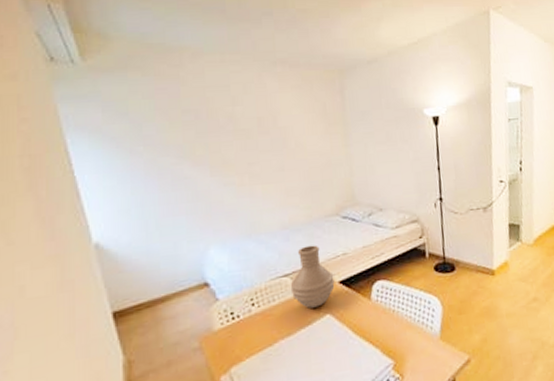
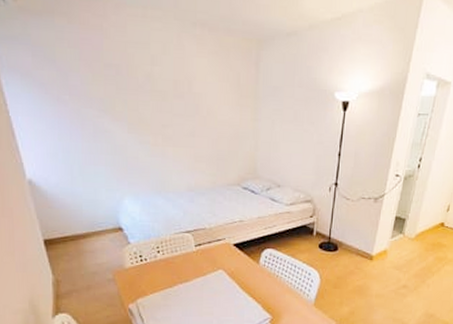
vase: present [290,245,335,309] -> none [191,209,230,263]

